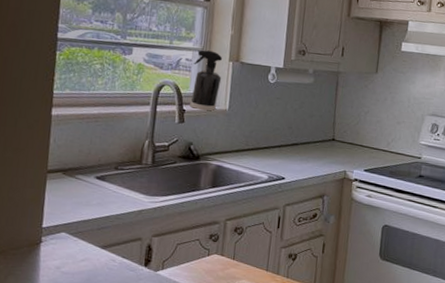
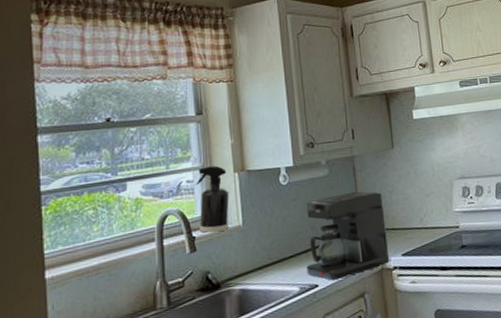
coffee maker: none [277,102,358,178] -> present [306,191,390,280]

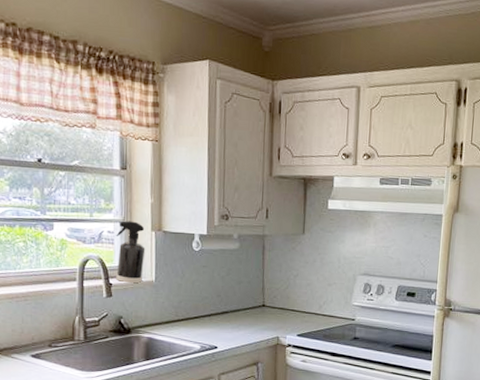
coffee maker: present [306,191,390,280] -> none [208,268,287,345]

